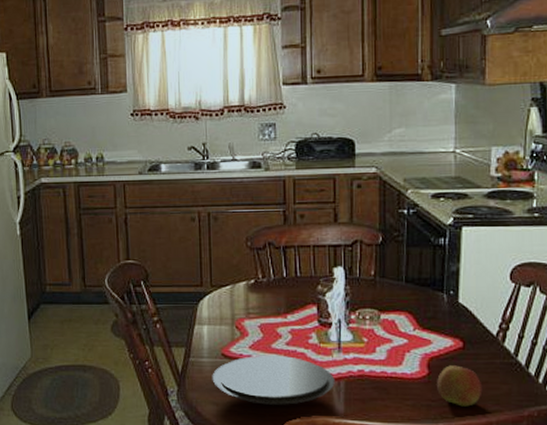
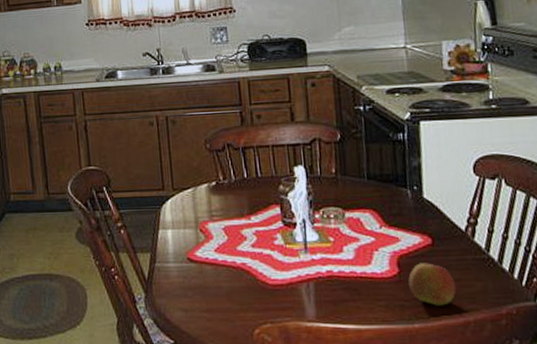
plate: present [212,355,335,405] -> none [179,257,304,310]

